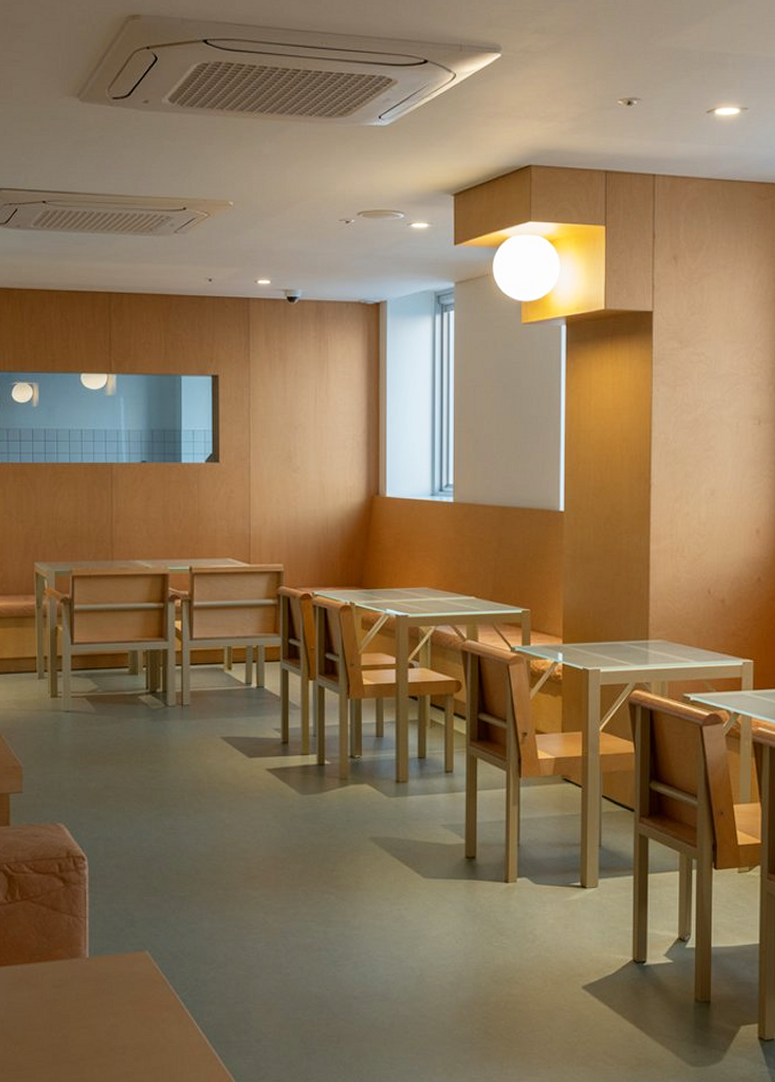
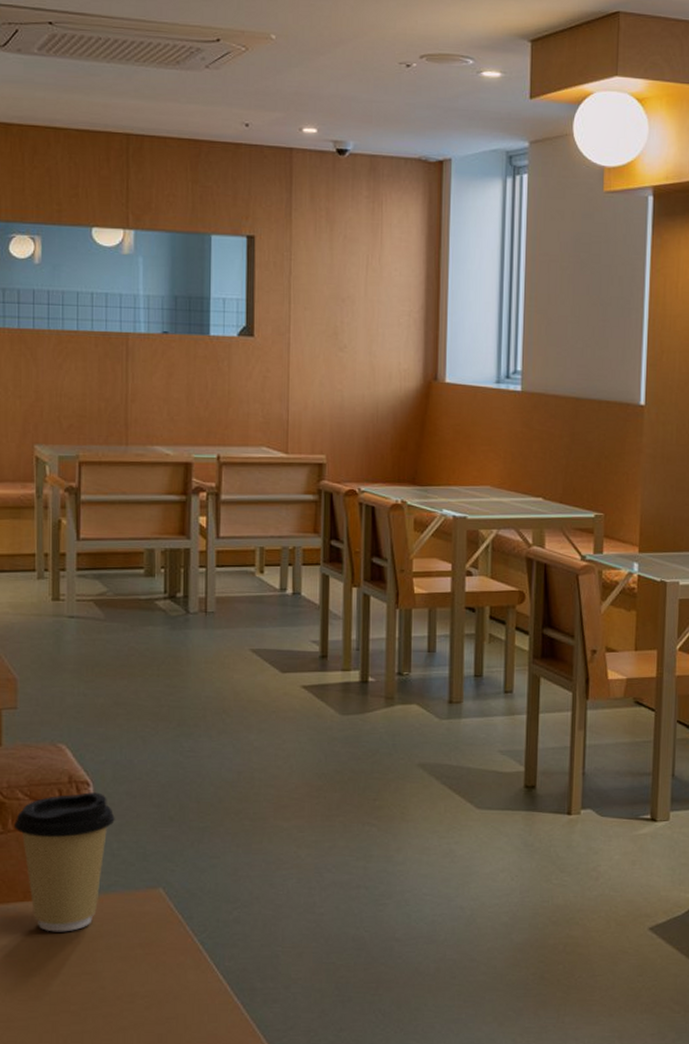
coffee cup: none [21,866,107,991] -> present [14,792,115,932]

